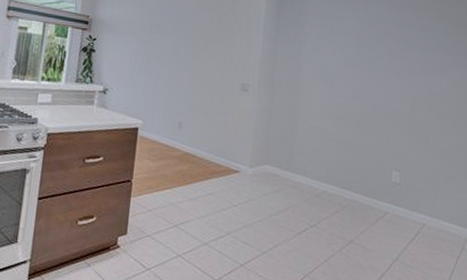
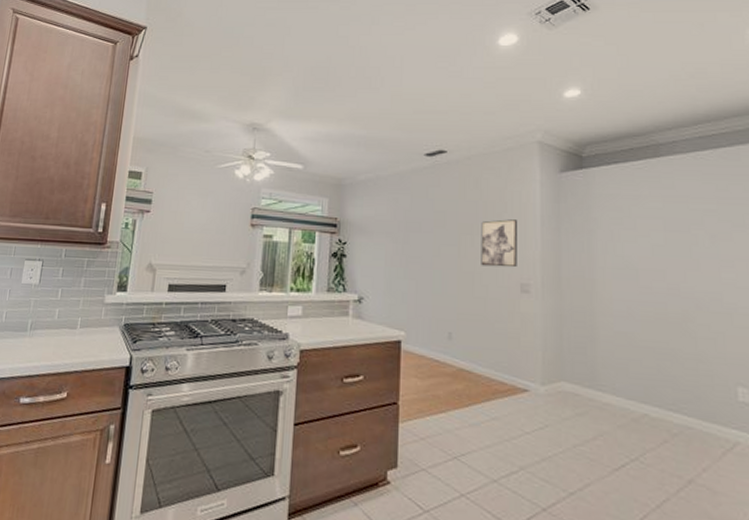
wall art: none [211,28,244,70] -> present [481,219,517,268]

